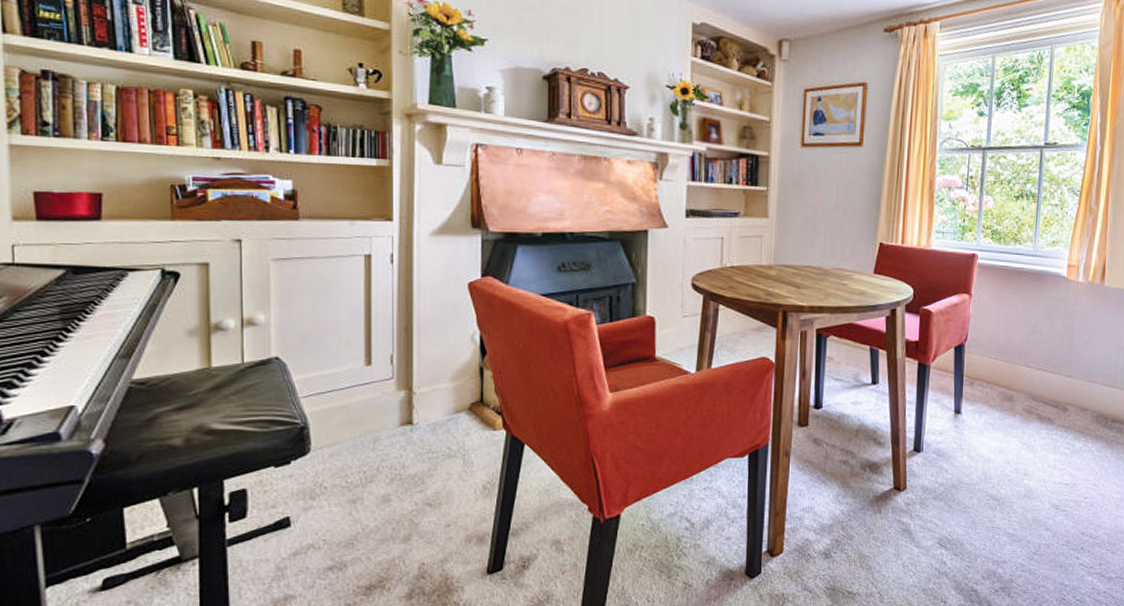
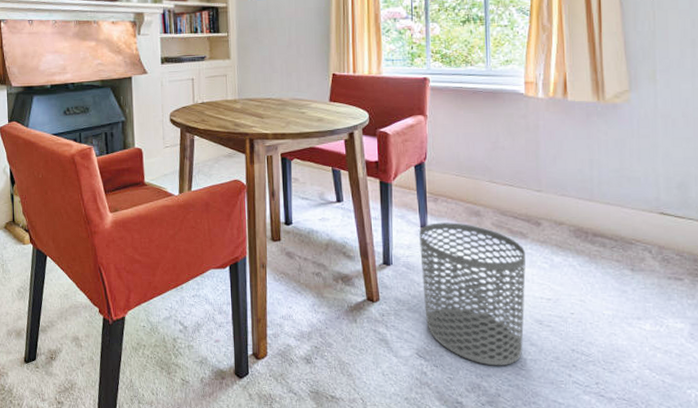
waste bin: none [950,407,1050,552] -> present [419,222,526,366]

